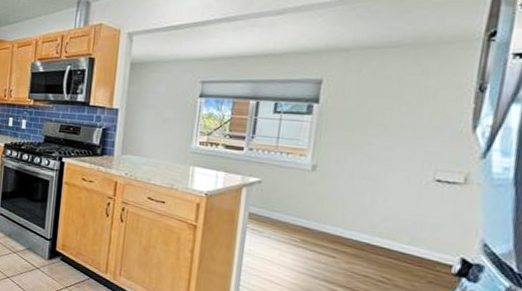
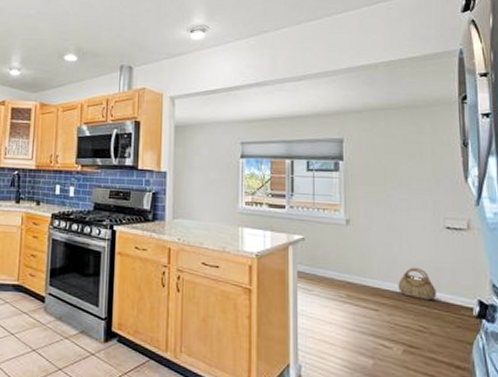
basket: none [363,218,410,254] -> present [398,267,437,301]

